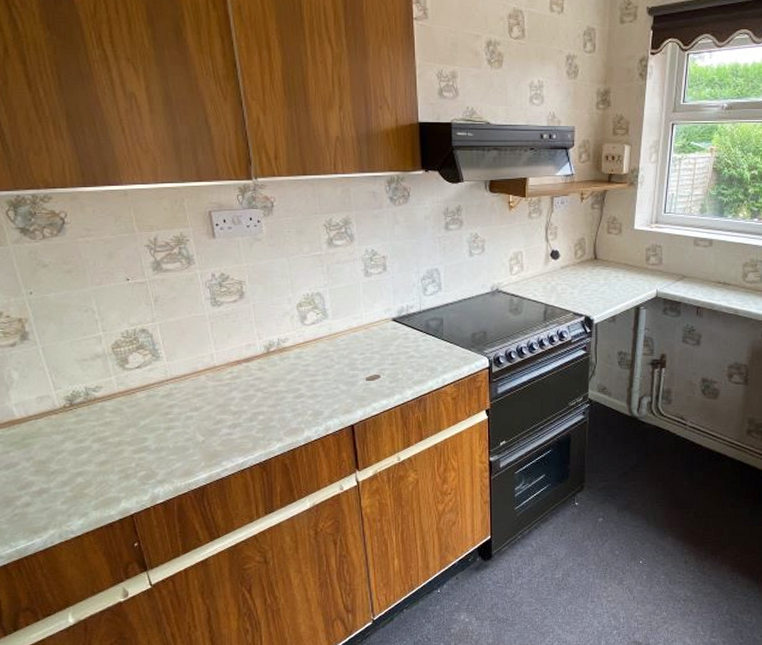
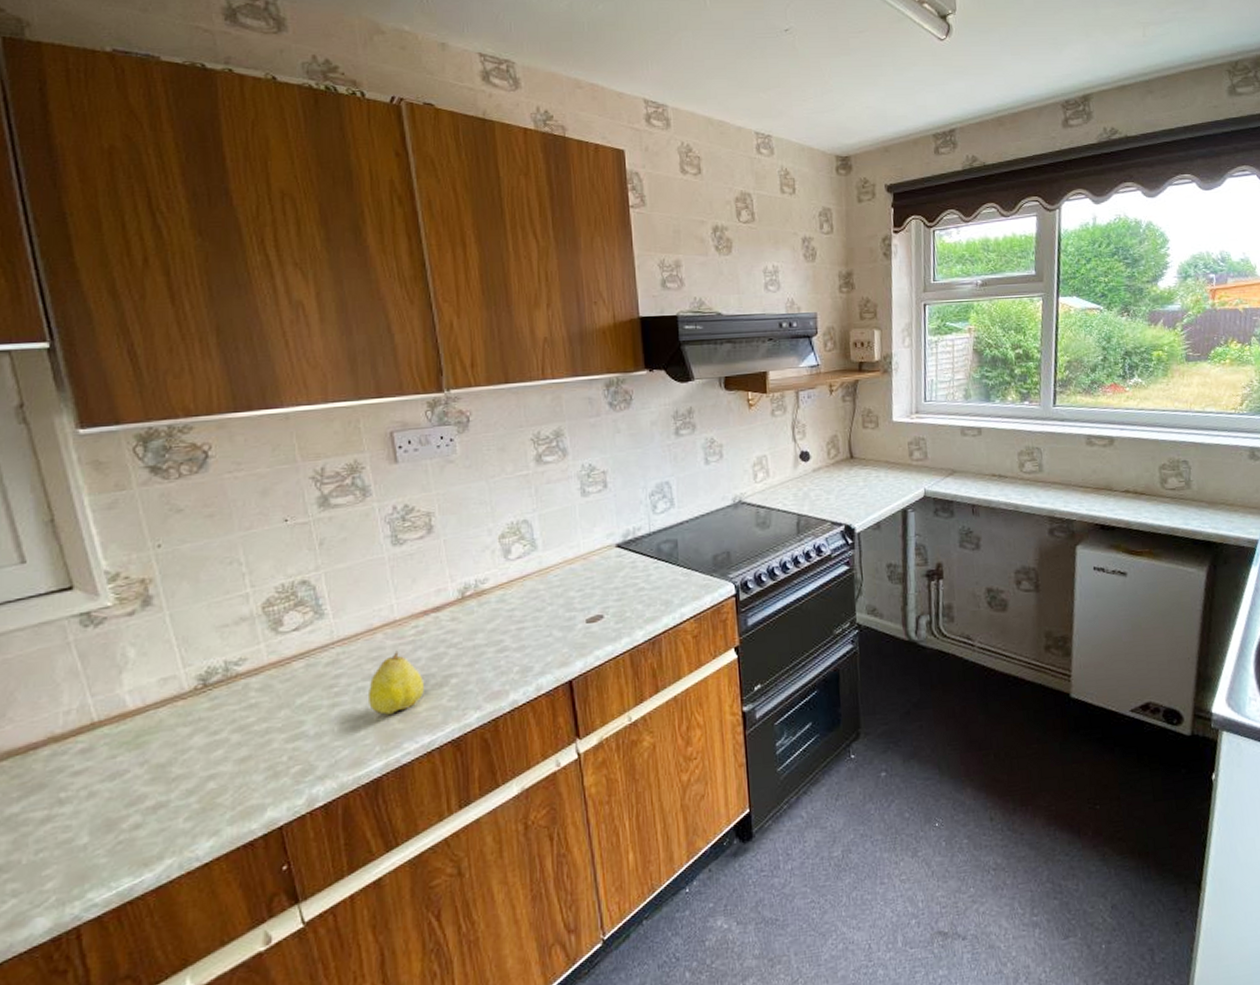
fruit: none [195,390,238,439] -> present [369,650,424,715]

